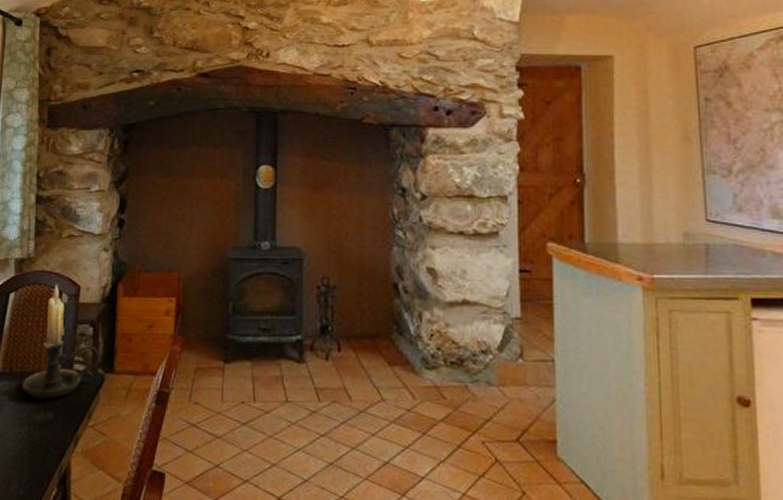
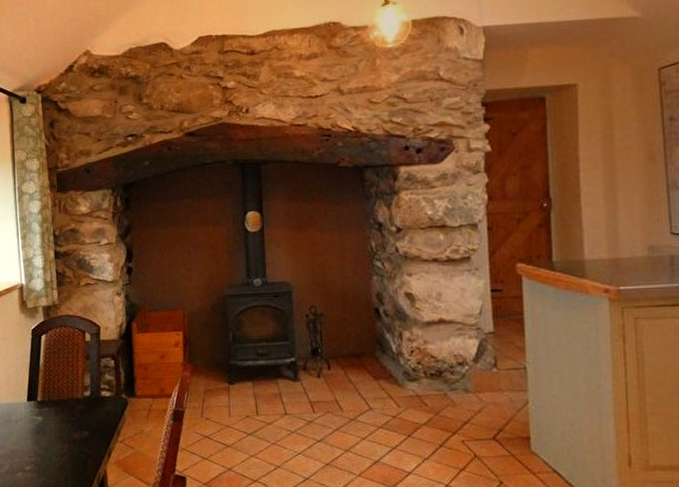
candle holder: present [22,284,100,399] -> none [60,326,122,421]

